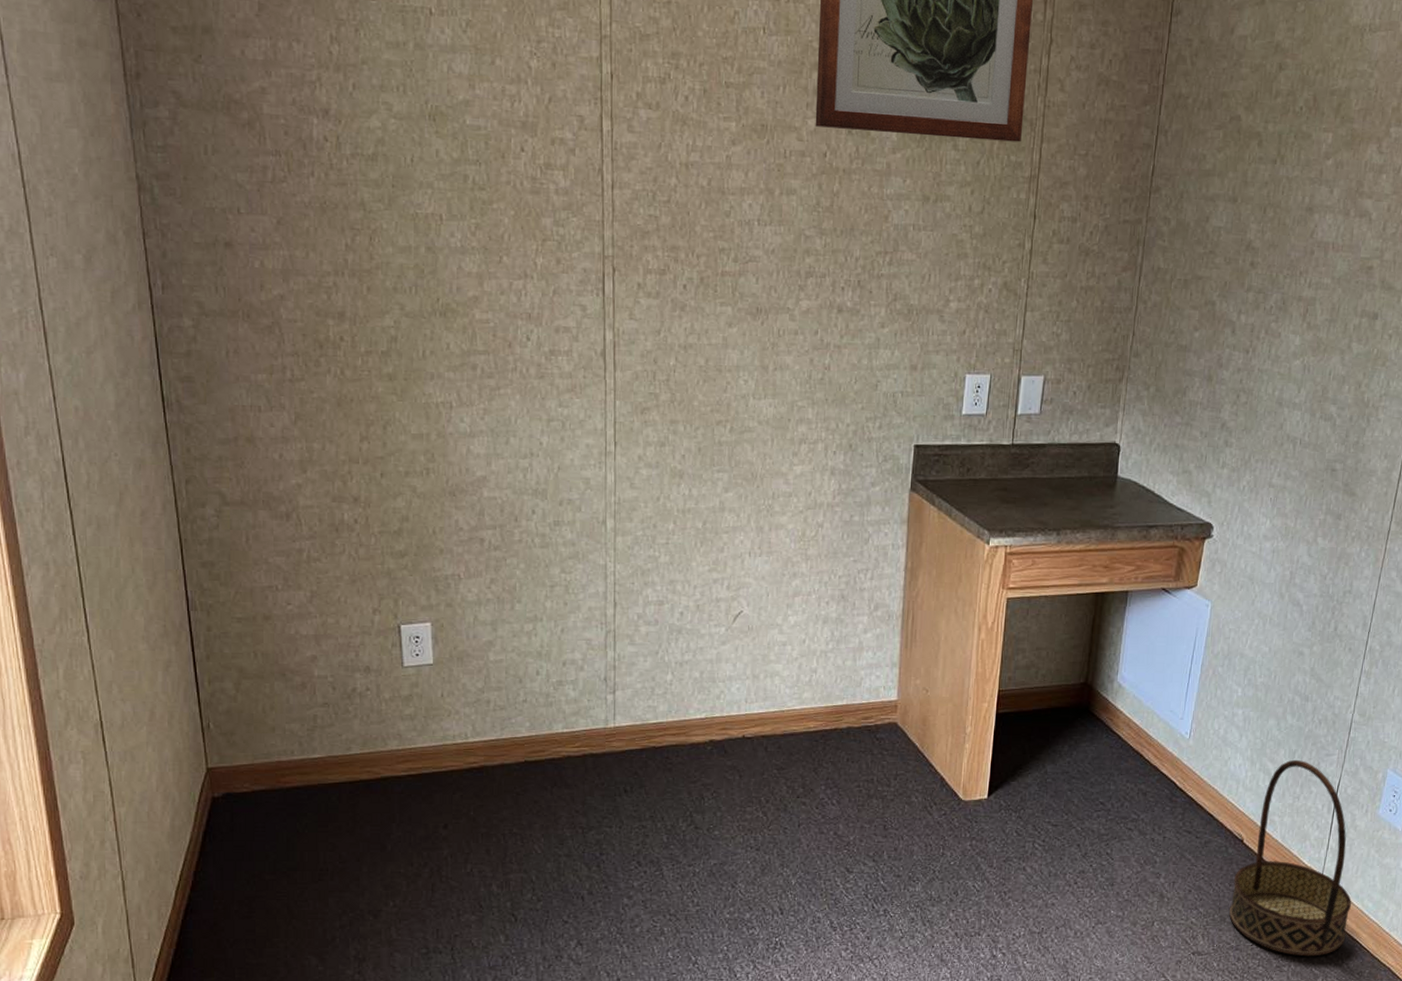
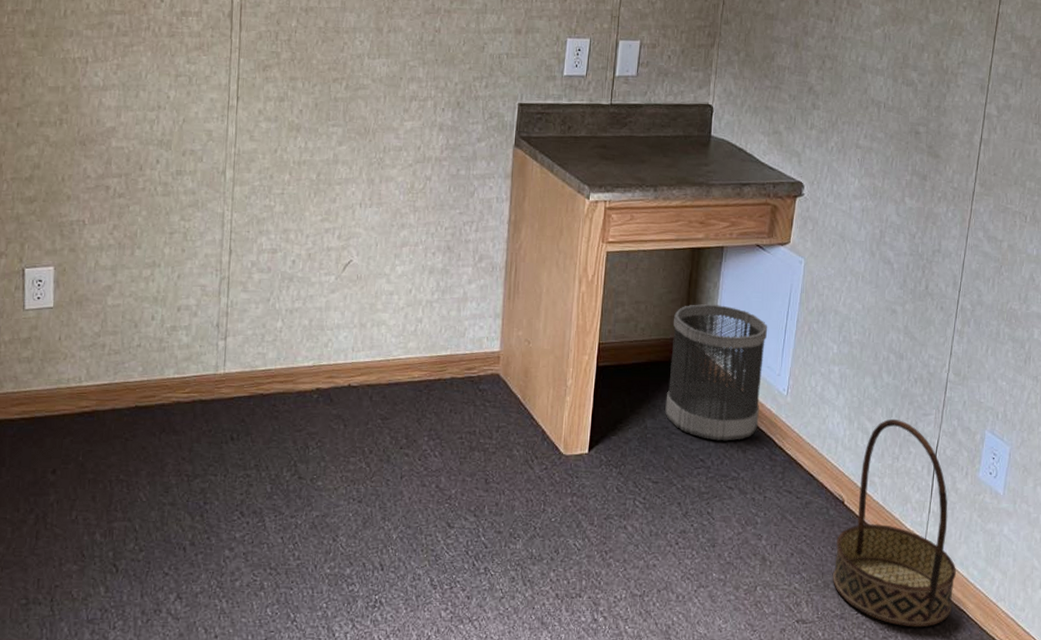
wastebasket: none [1065,649,1172,784] -> present [665,304,768,441]

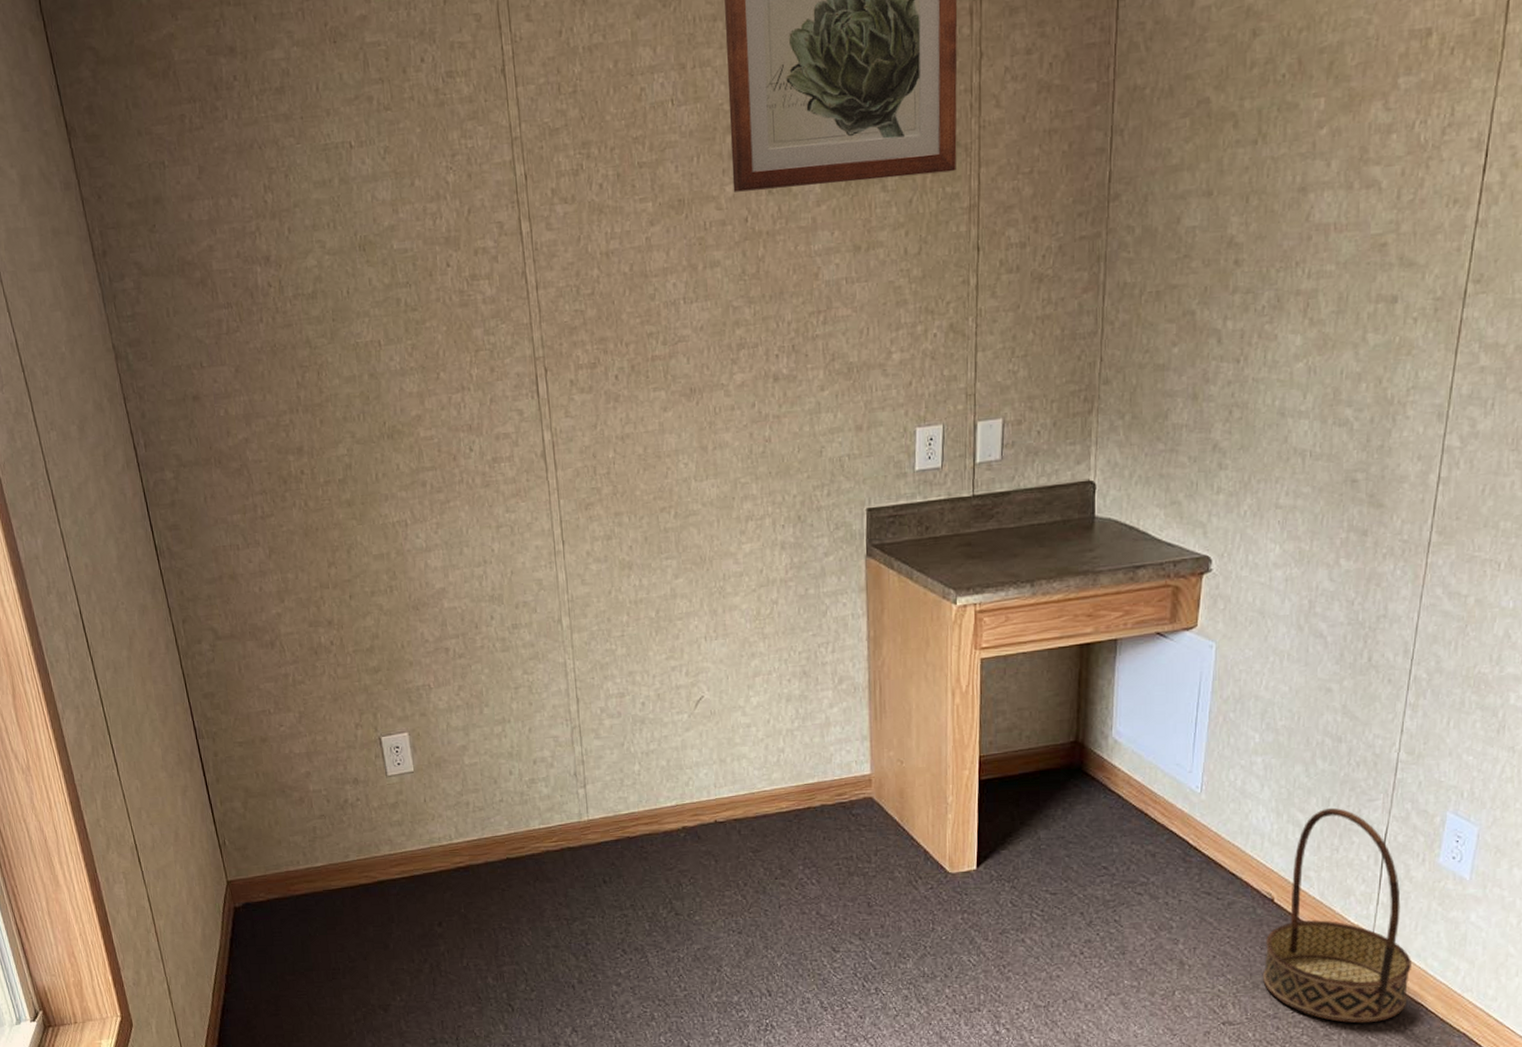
wastebasket: present [665,304,768,441] -> none [1059,703,1175,847]

